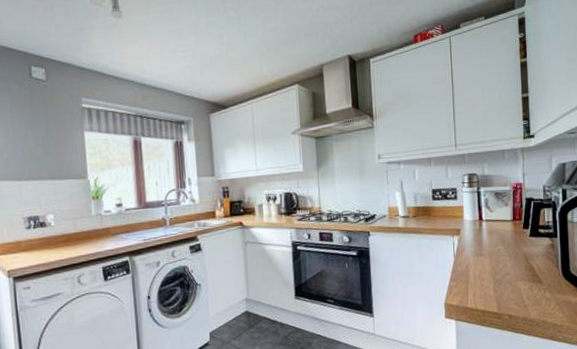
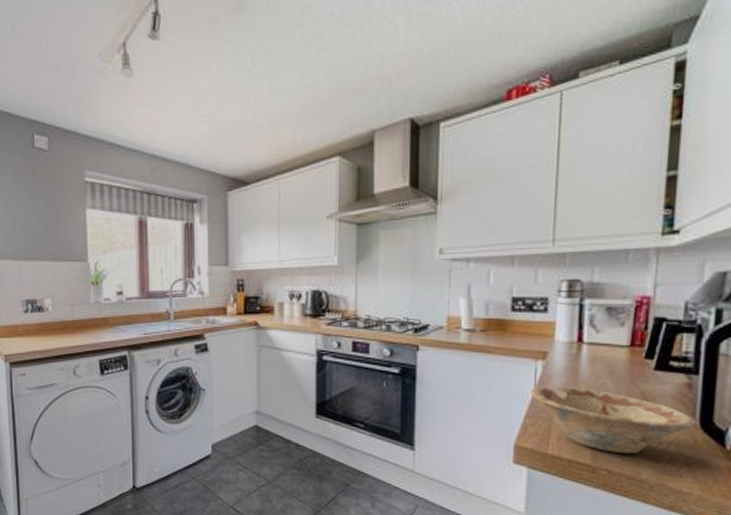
dish: none [452,253,560,302] -> present [530,385,697,454]

